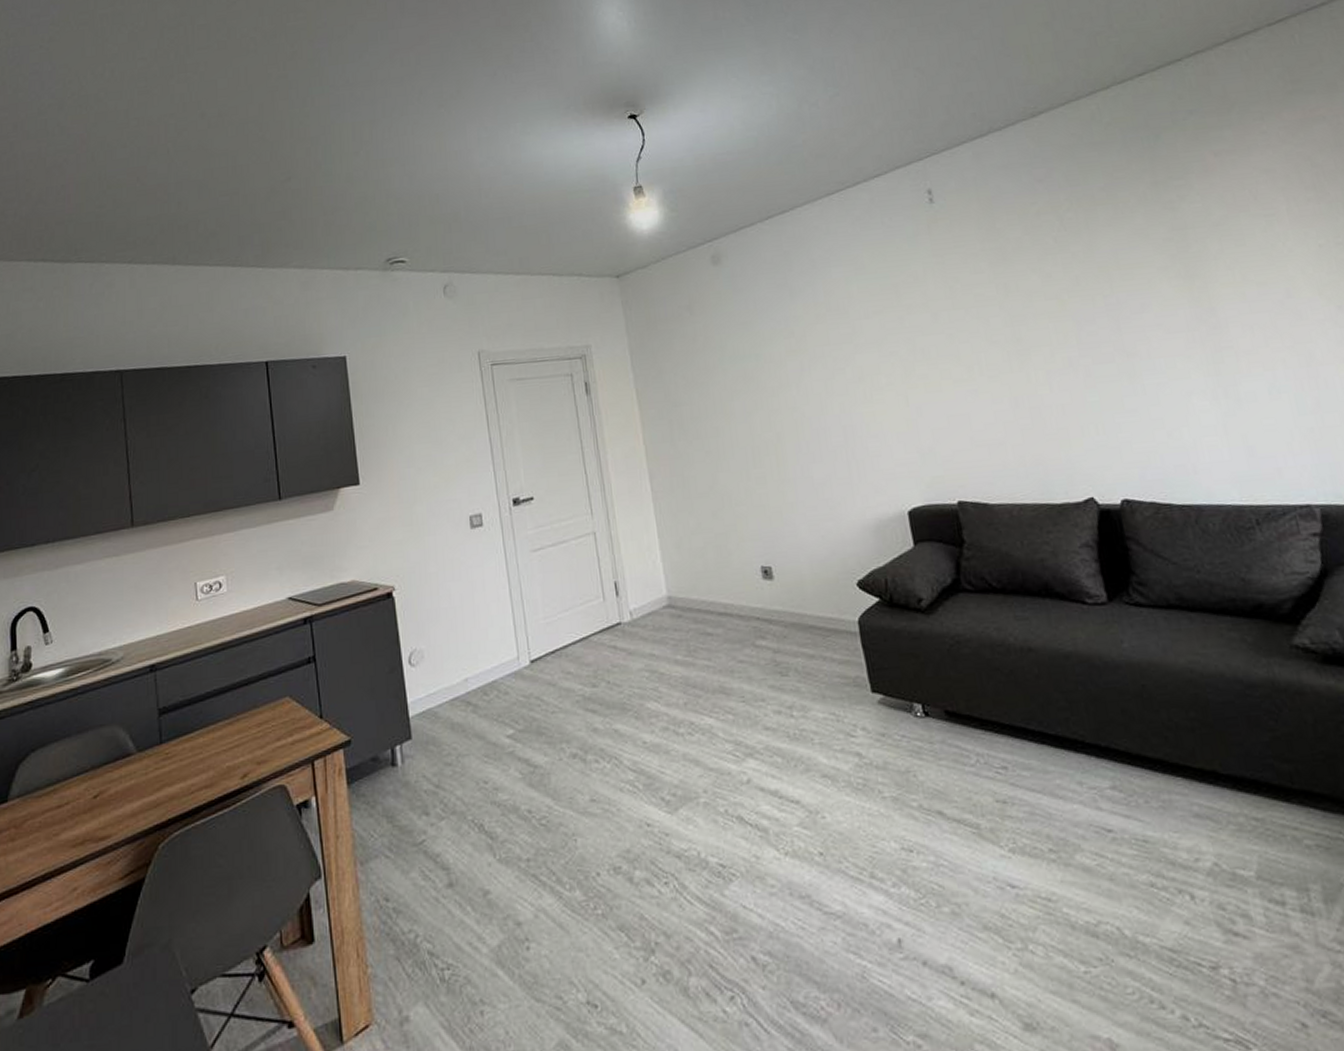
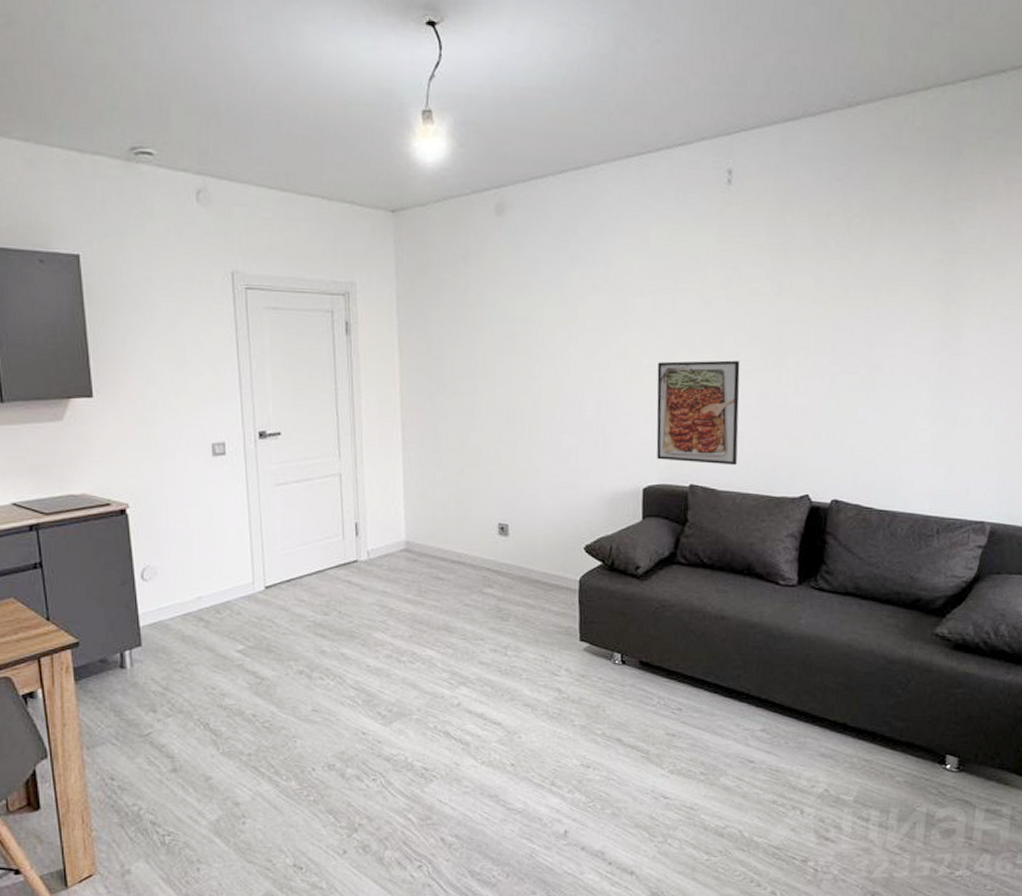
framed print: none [897,366,1005,479] -> present [656,360,740,466]

